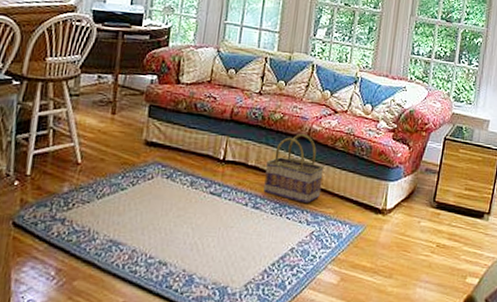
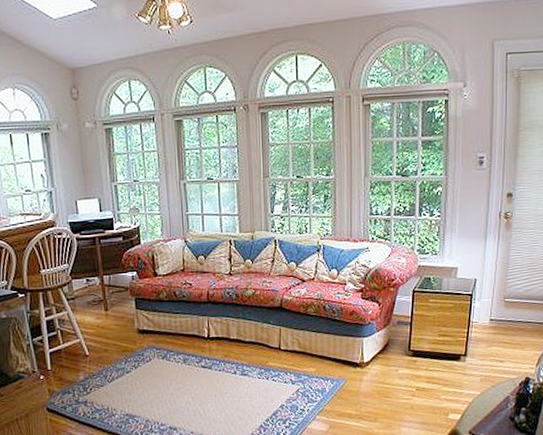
basket: present [263,133,324,204] -> none [246,304,300,366]

